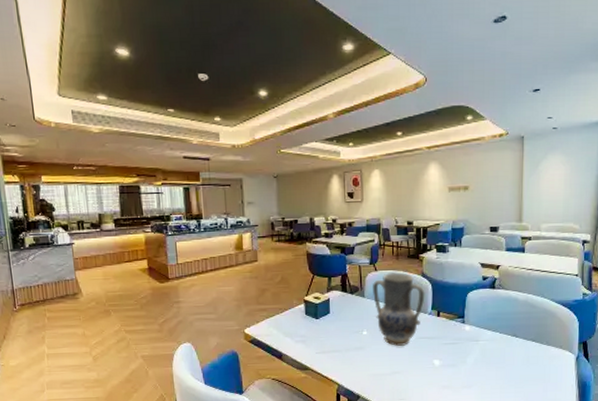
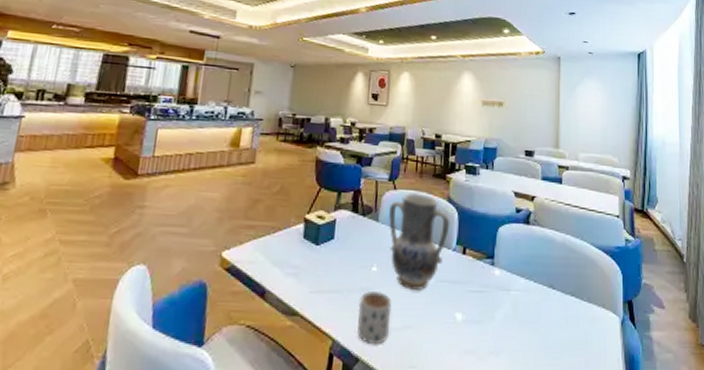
mug: none [355,349,382,386] -> present [357,292,392,344]

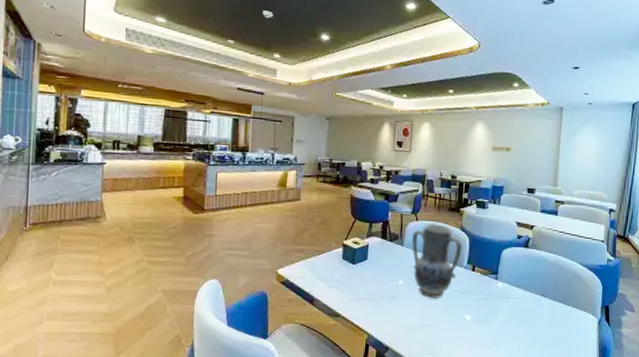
mug: present [357,292,392,344] -> none [387,299,415,337]

